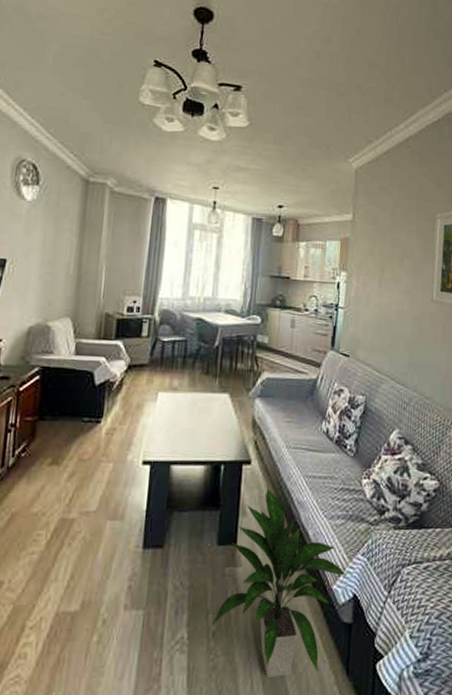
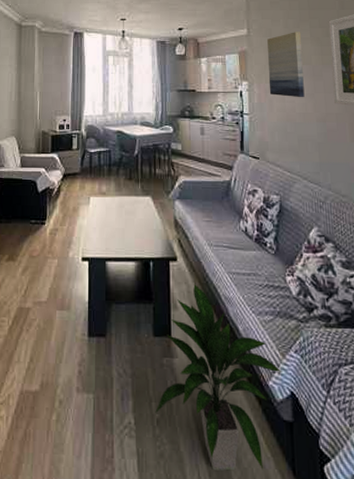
wall art: none [367,222,407,295] -> present [267,32,305,98]

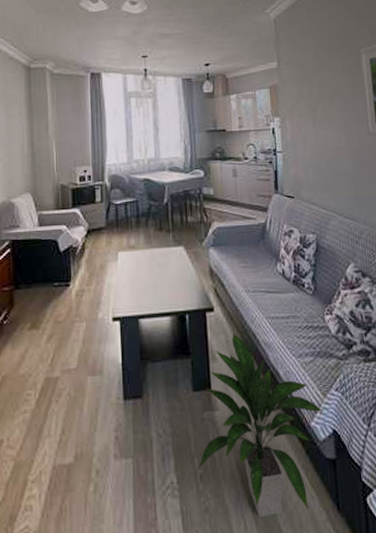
wall art: present [267,32,305,98] -> none [298,62,338,132]

